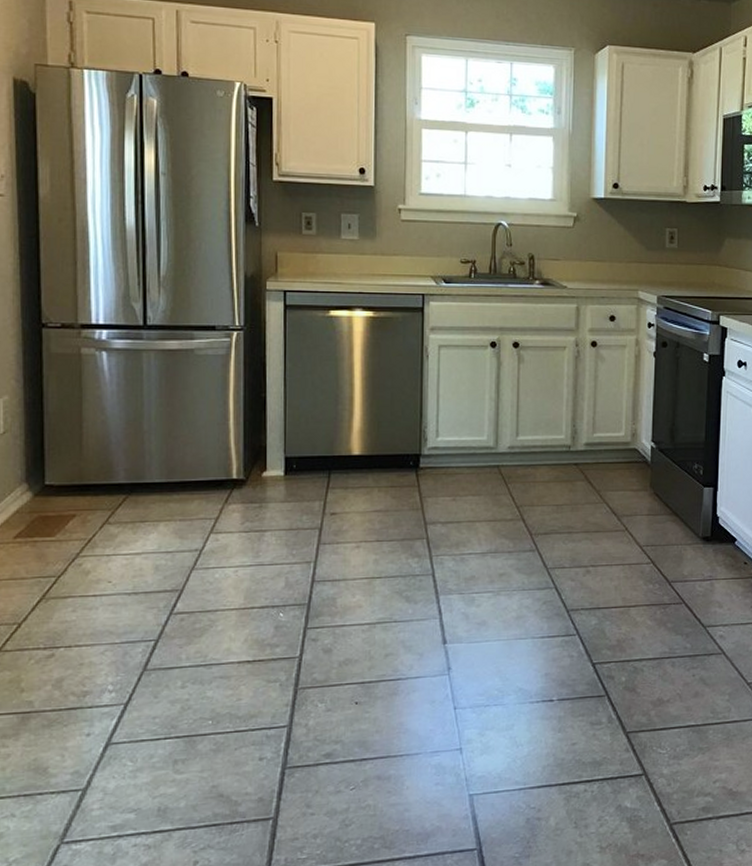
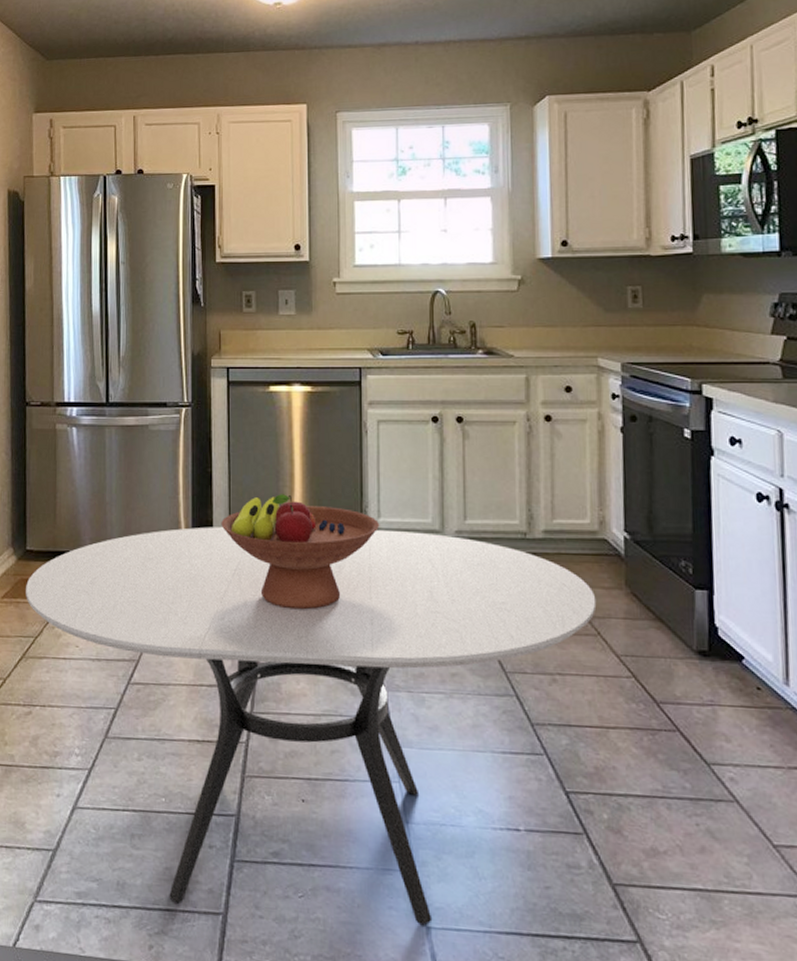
dining table: none [45,448,626,817] -> present [26,527,597,926]
fruit bowl: none [275,417,438,528] -> present [221,494,380,610]

